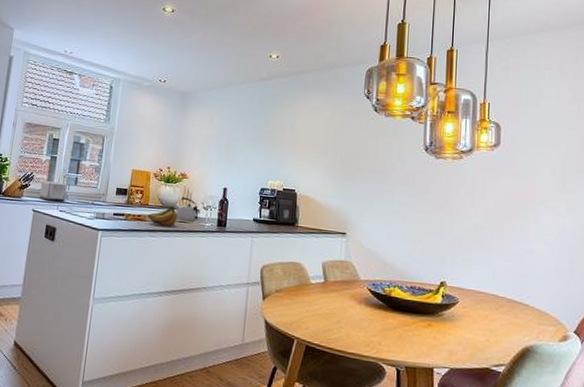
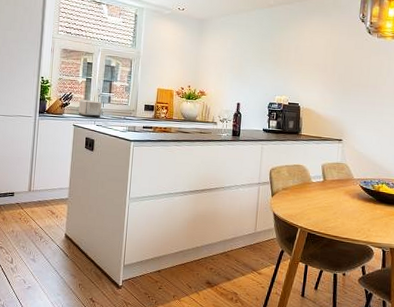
fruit: present [147,205,178,228] -> none [172,119,199,138]
kettle: present [173,197,199,222] -> none [194,111,216,133]

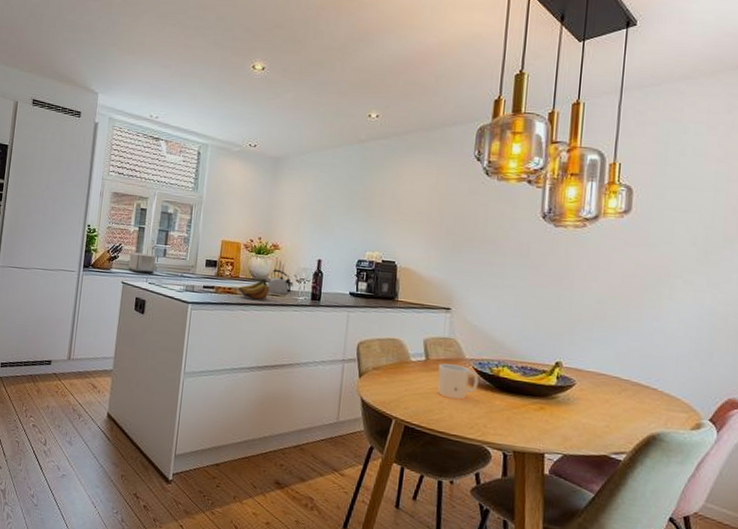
fruit: none [172,119,199,138] -> present [238,278,270,301]
kettle: none [194,111,216,133] -> present [265,269,292,295]
mug: none [332,183,364,211] -> present [437,363,479,400]

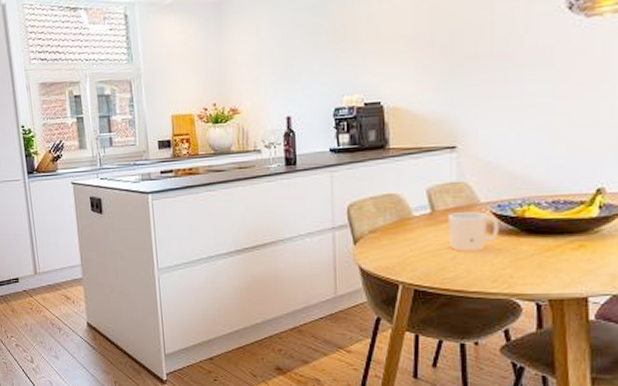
toaster: present [128,252,156,274] -> none [73,146,104,170]
fruit: present [238,278,270,301] -> none [199,150,236,178]
kettle: present [265,269,292,295] -> none [228,137,261,167]

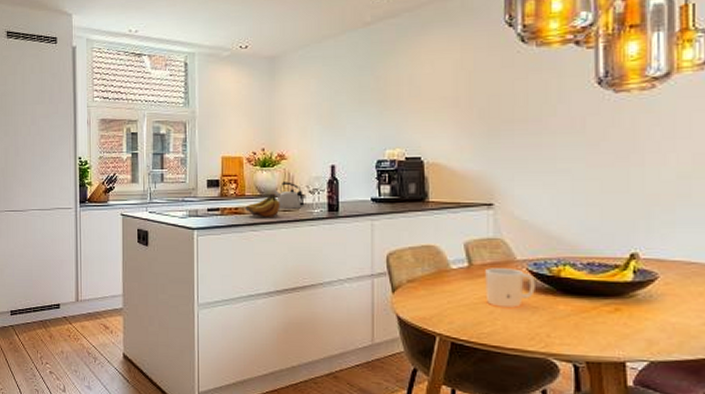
fruit: none [199,150,236,178] -> present [245,193,280,219]
kettle: none [228,137,261,167] -> present [273,182,305,210]

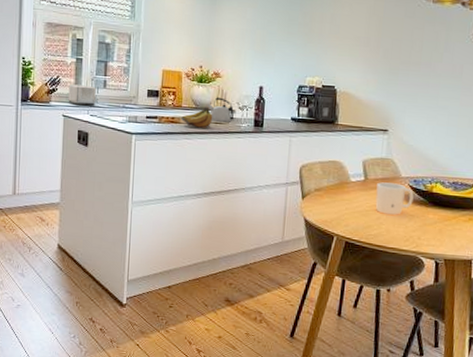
toaster: none [126,181,154,202] -> present [68,84,96,106]

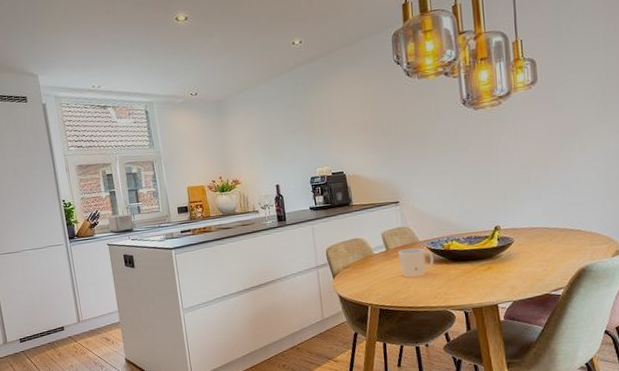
fruit: present [181,106,213,129] -> none [212,212,240,234]
kettle: present [207,97,235,123] -> none [233,201,259,225]

